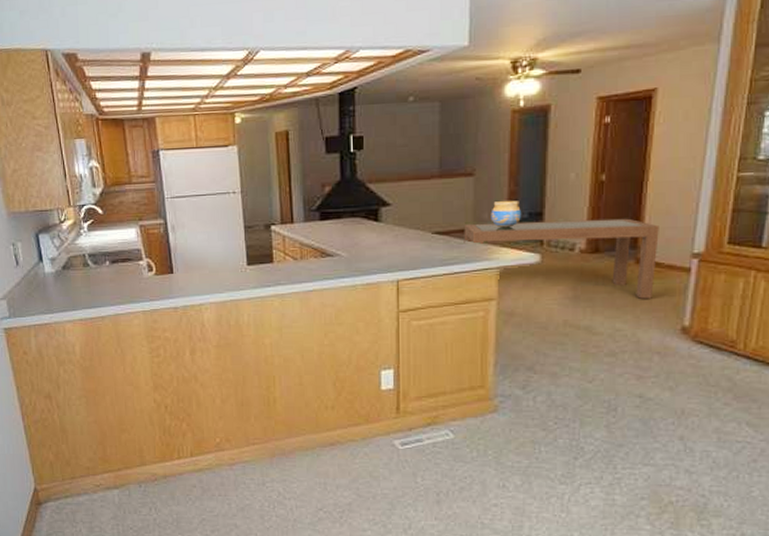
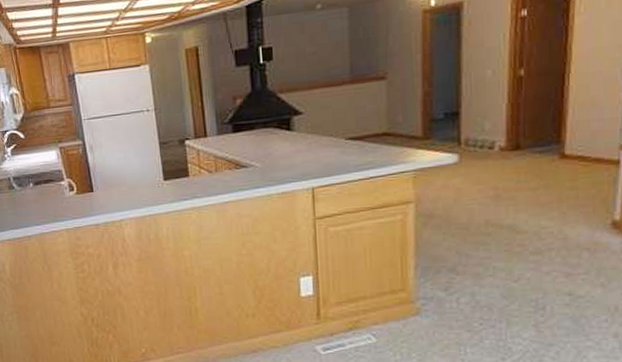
dining table: present [464,218,659,299] -> none [377,112,584,194]
ceramic pot: present [491,200,521,228] -> none [405,101,436,130]

